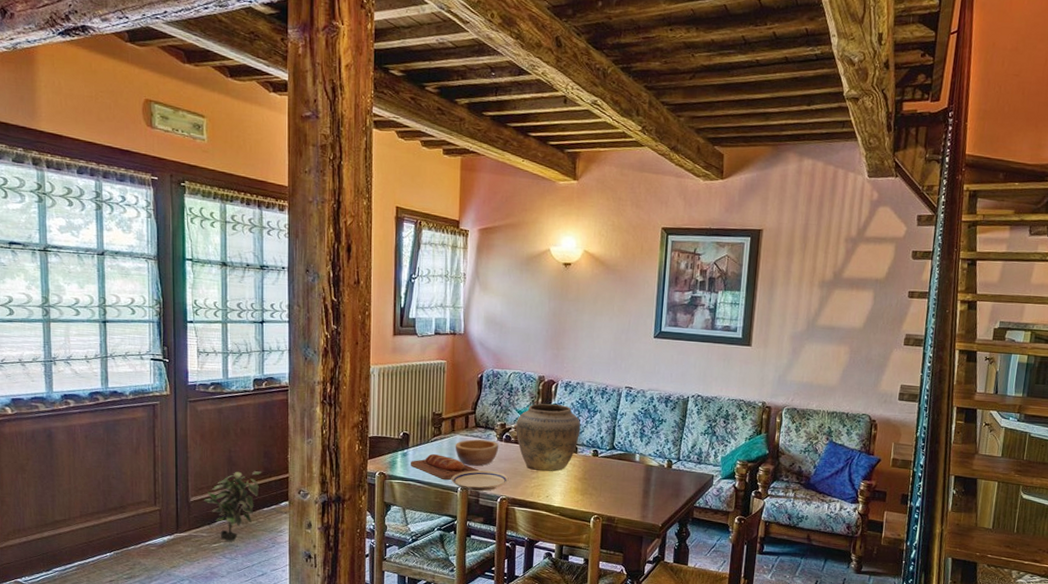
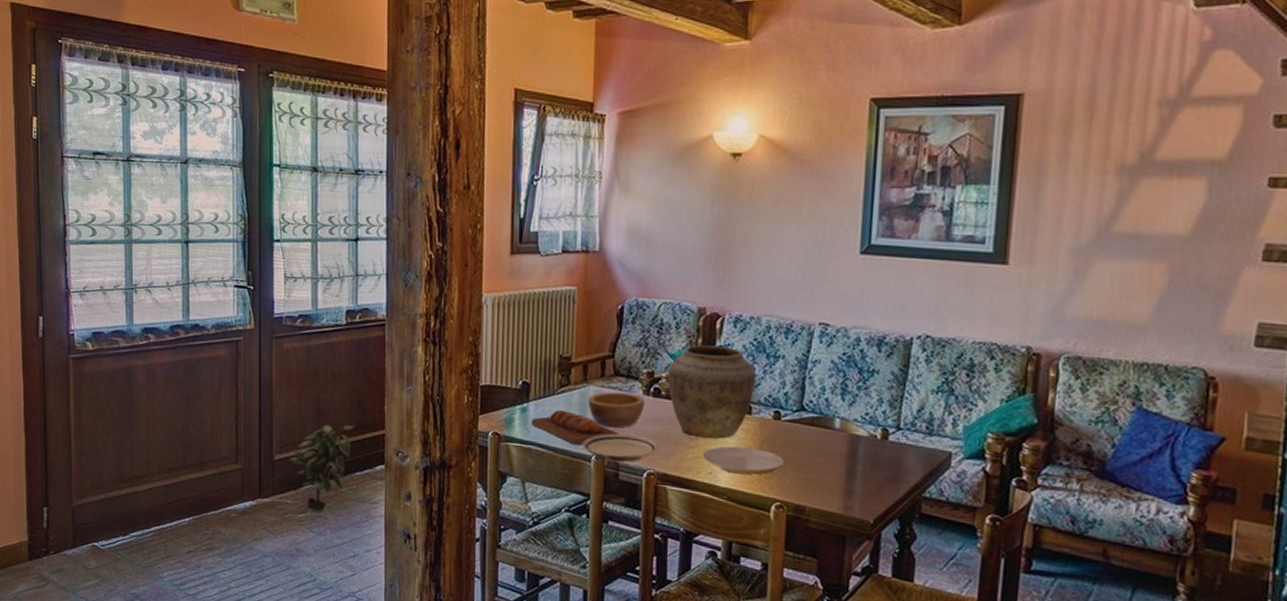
plate: none [541,476,601,496] -> present [702,446,785,475]

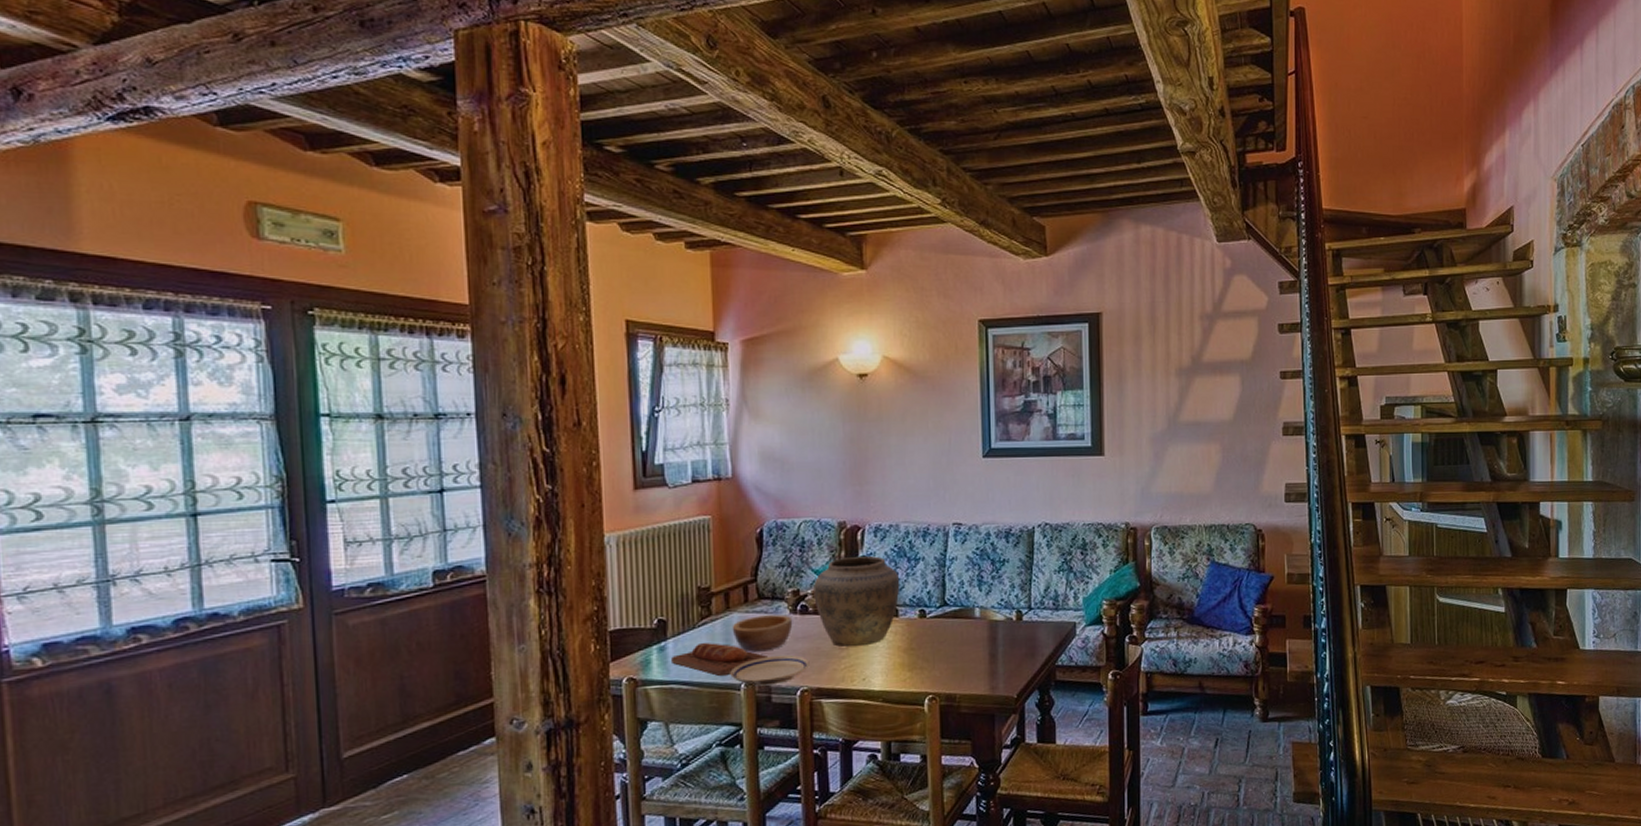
potted plant: present [290,424,355,511] -> none [365,699,453,808]
plate: present [702,446,785,475] -> none [854,648,933,675]

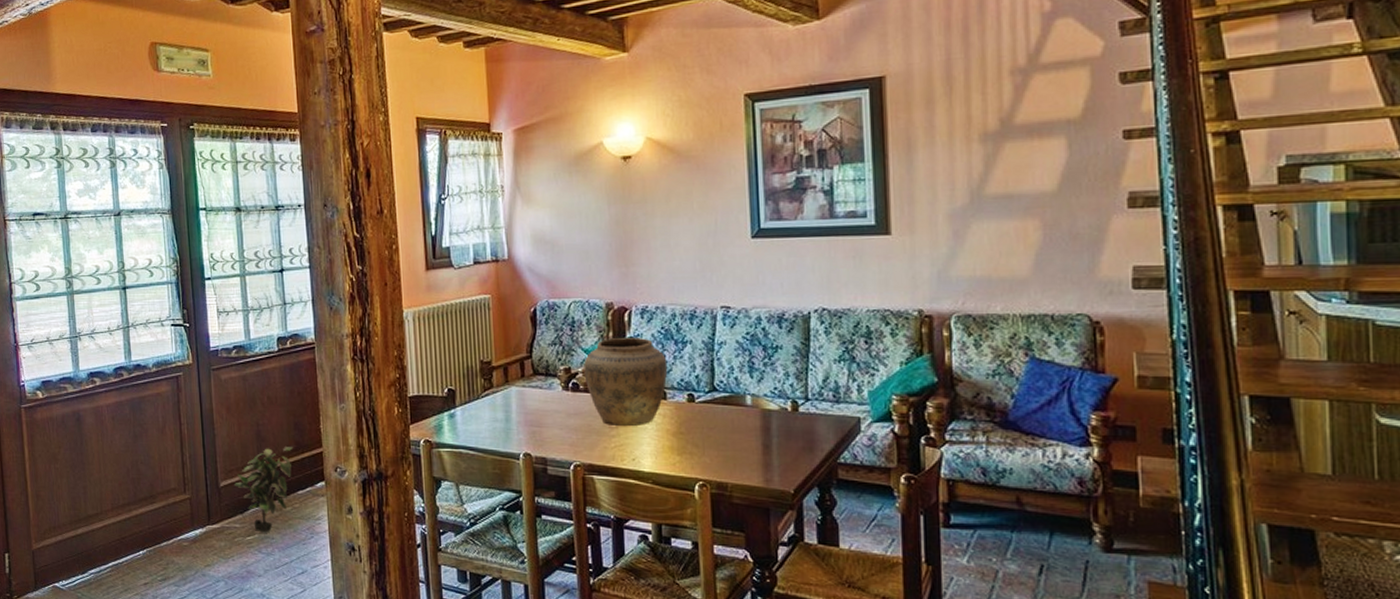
potted plant: none [365,699,453,808] -> present [234,446,294,533]
bread loaf: present [670,642,768,677] -> none [459,412,543,446]
plate: present [730,654,810,686] -> none [510,429,582,457]
bowl: present [732,614,793,652] -> none [511,391,565,425]

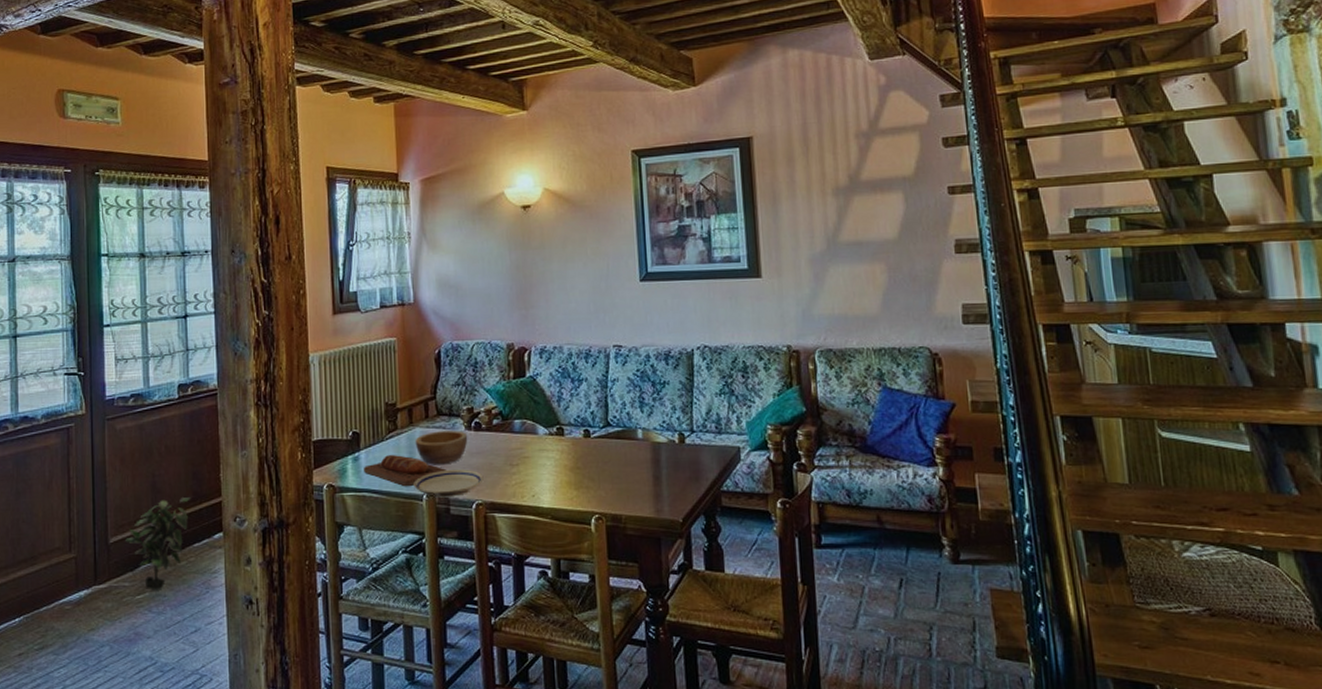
bread loaf: none [459,412,543,446] -> present [363,454,446,487]
plate: none [510,429,582,457] -> present [413,469,484,498]
bowl: none [511,391,565,425] -> present [415,430,468,465]
vase: present [584,337,668,426] -> none [486,376,565,463]

